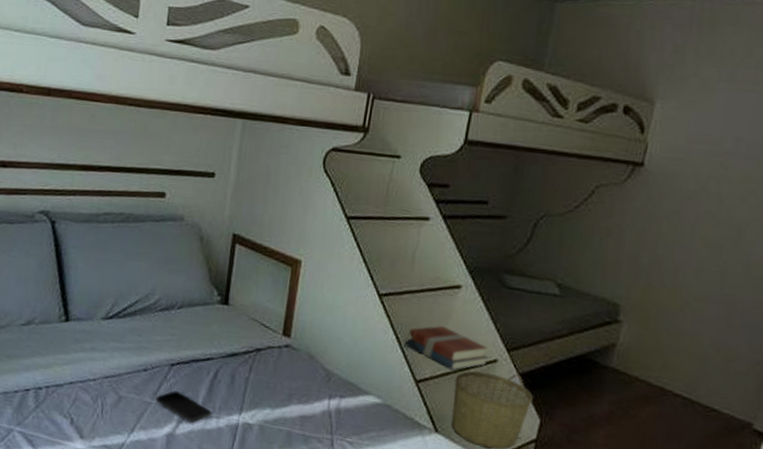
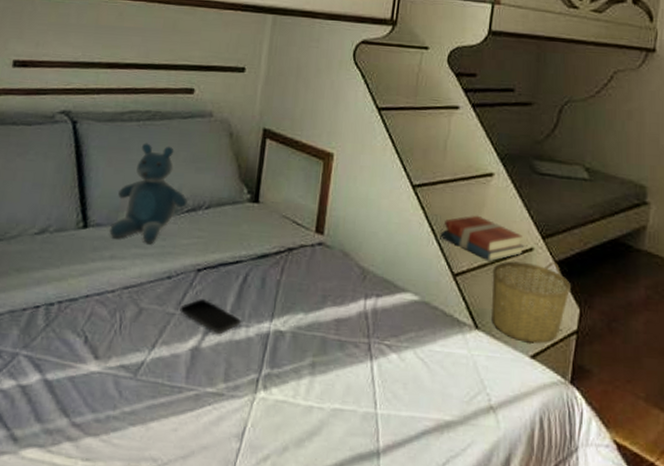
stuffed toy: none [89,244,161,338] -> present [109,143,188,243]

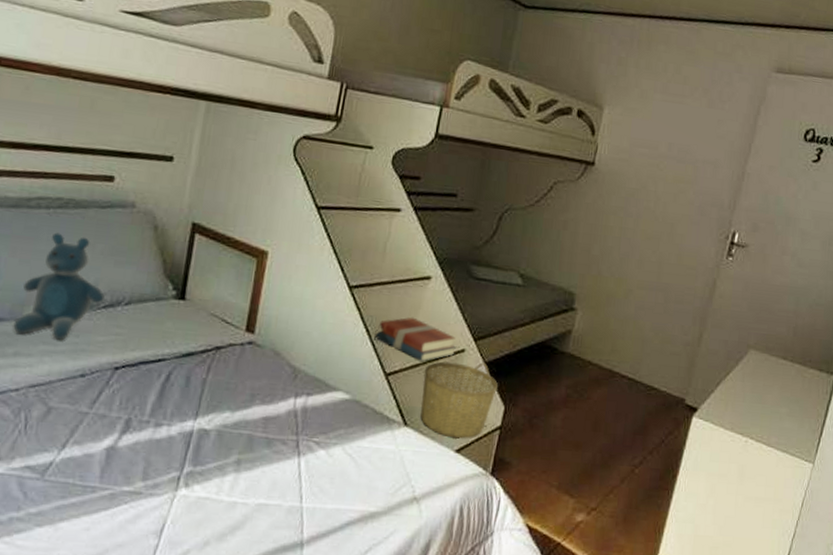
smartphone: present [180,299,242,334] -> none [94,397,163,433]

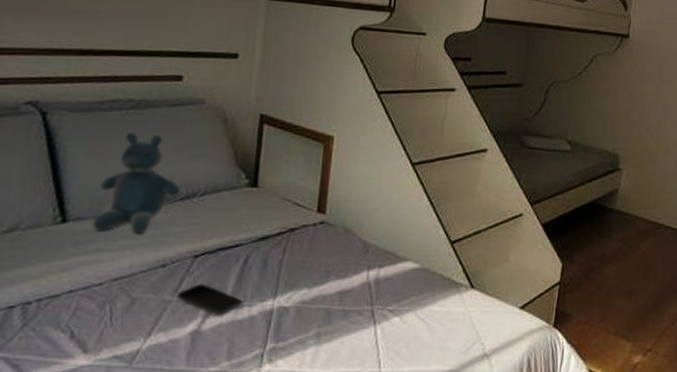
smartphone: none [94,397,163,433] -> present [177,284,244,315]
books: present [374,317,456,361] -> none [438,187,514,227]
basket: present [420,361,499,439] -> none [485,224,556,296]

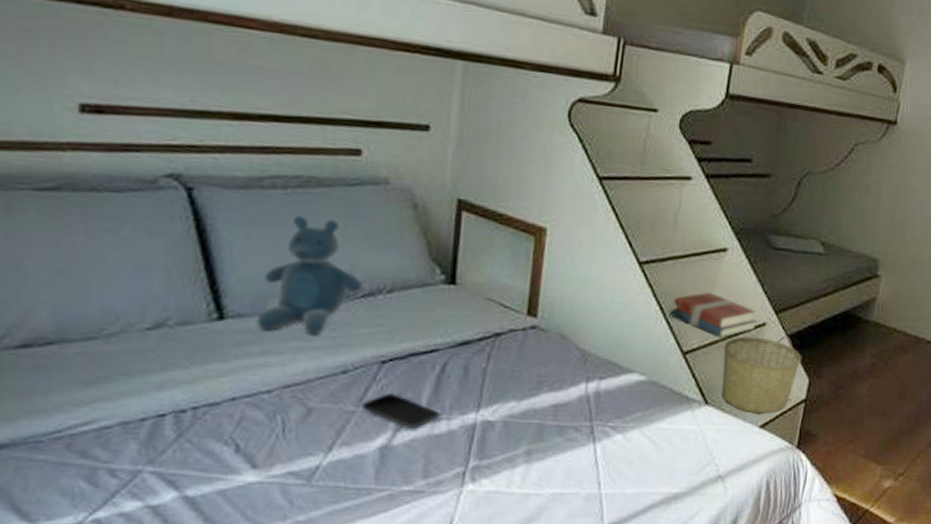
books: none [438,187,514,227] -> present [669,292,756,337]
basket: none [485,224,556,296] -> present [721,335,802,414]

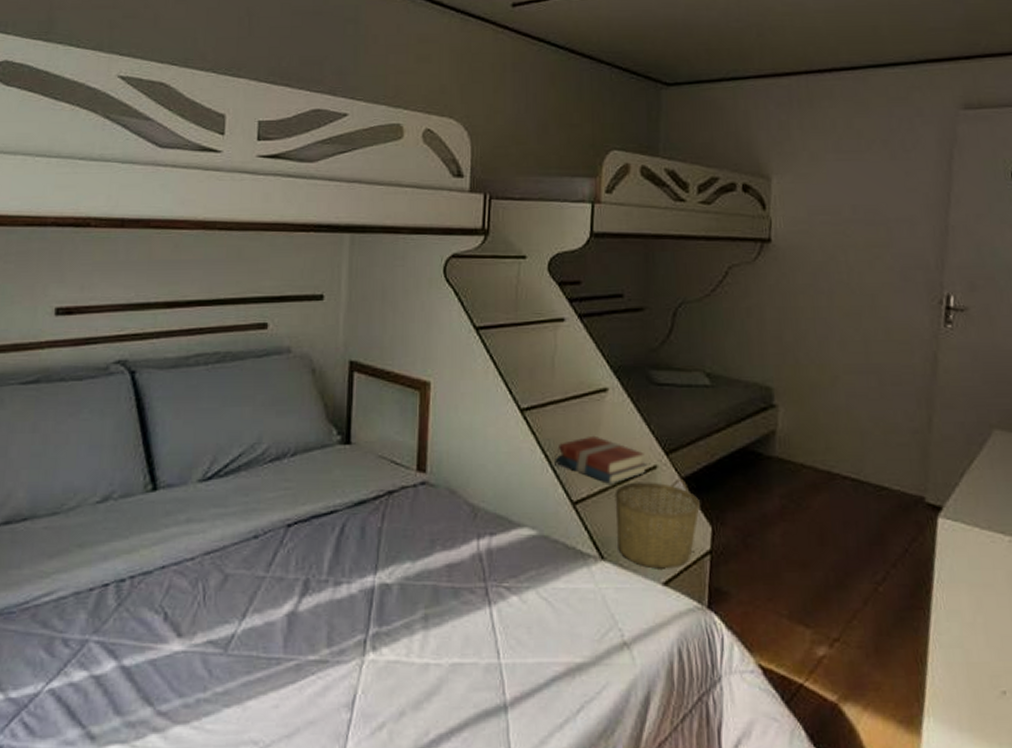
stuffed toy: present [257,215,362,334] -> none [183,388,270,501]
smartphone: present [362,393,442,429] -> none [271,557,342,594]

